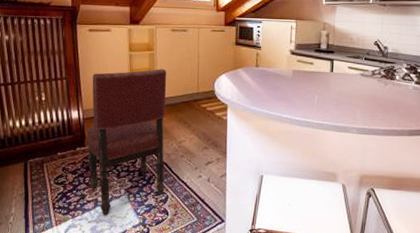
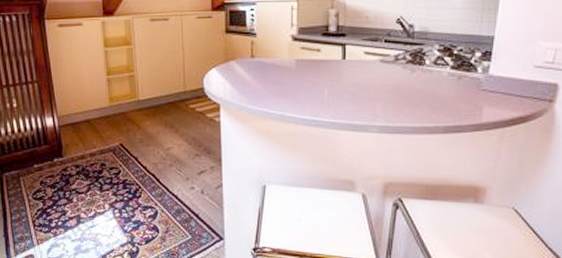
dining chair: present [87,69,167,215] -> none [65,66,153,233]

